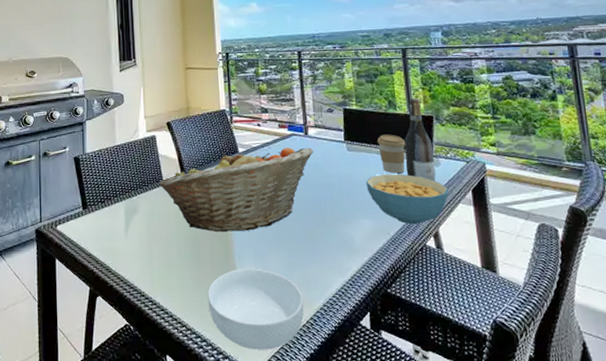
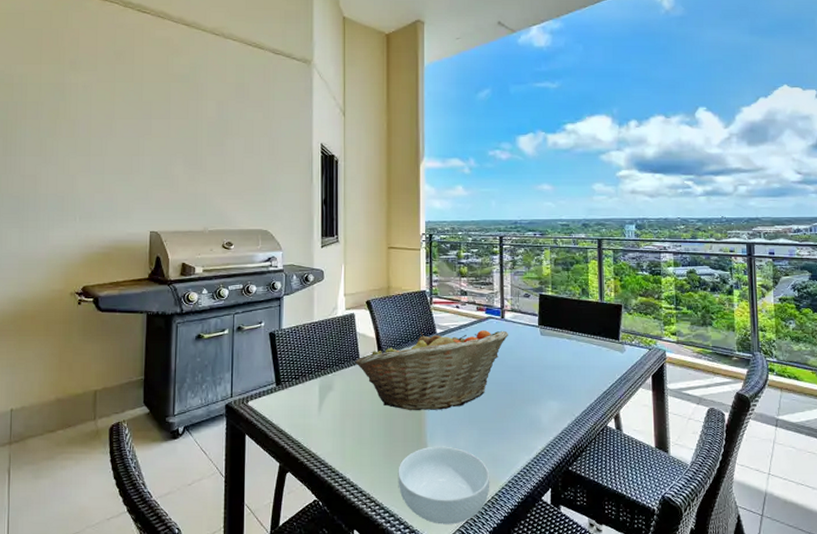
cereal bowl: present [366,173,449,225] -> none [556,358,631,407]
coffee cup: present [378,134,406,174] -> none [570,321,595,358]
wine bottle: present [404,98,436,181] -> none [593,288,621,367]

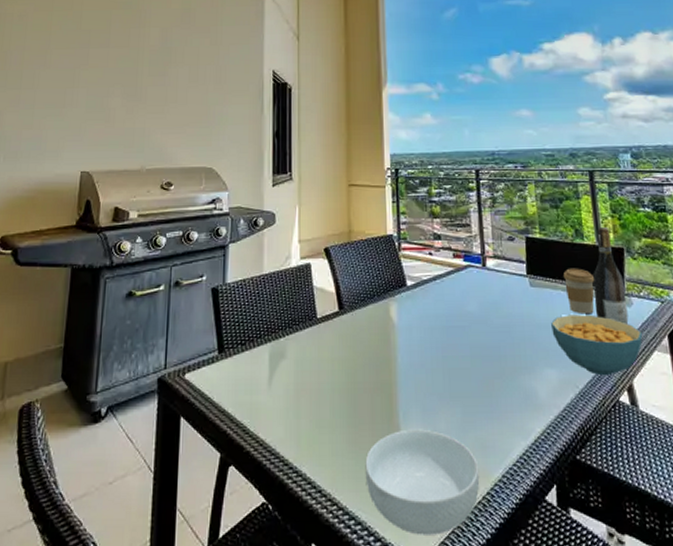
fruit basket: present [355,330,509,411] -> none [312,281,493,384]
cereal bowl: none [556,358,631,407] -> present [551,314,643,376]
coffee cup: none [570,321,595,358] -> present [564,268,595,314]
wine bottle: none [593,288,621,367] -> present [593,227,629,324]

